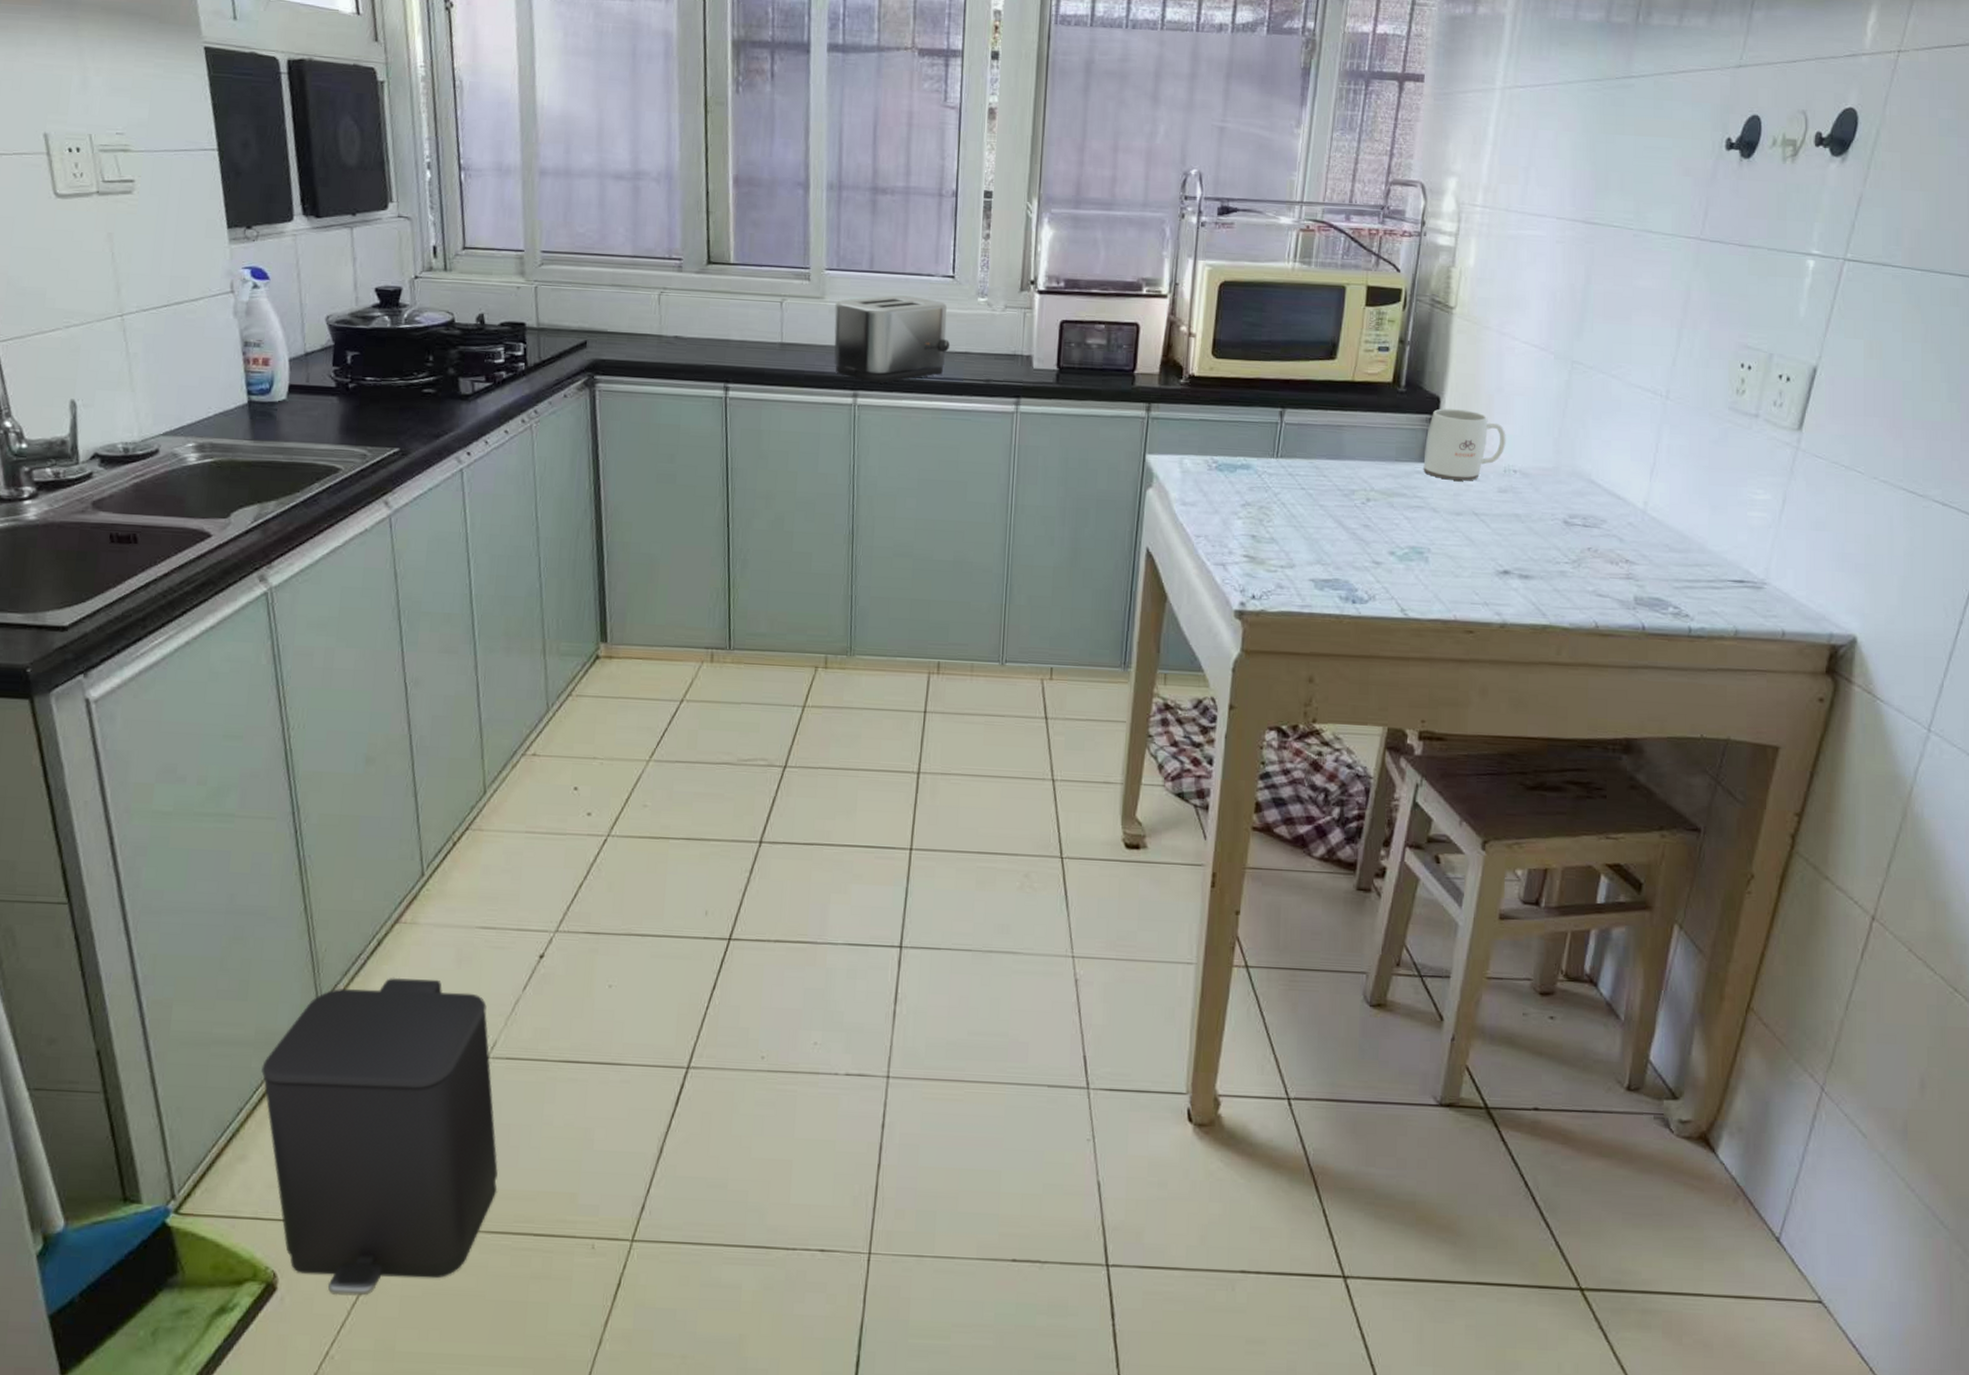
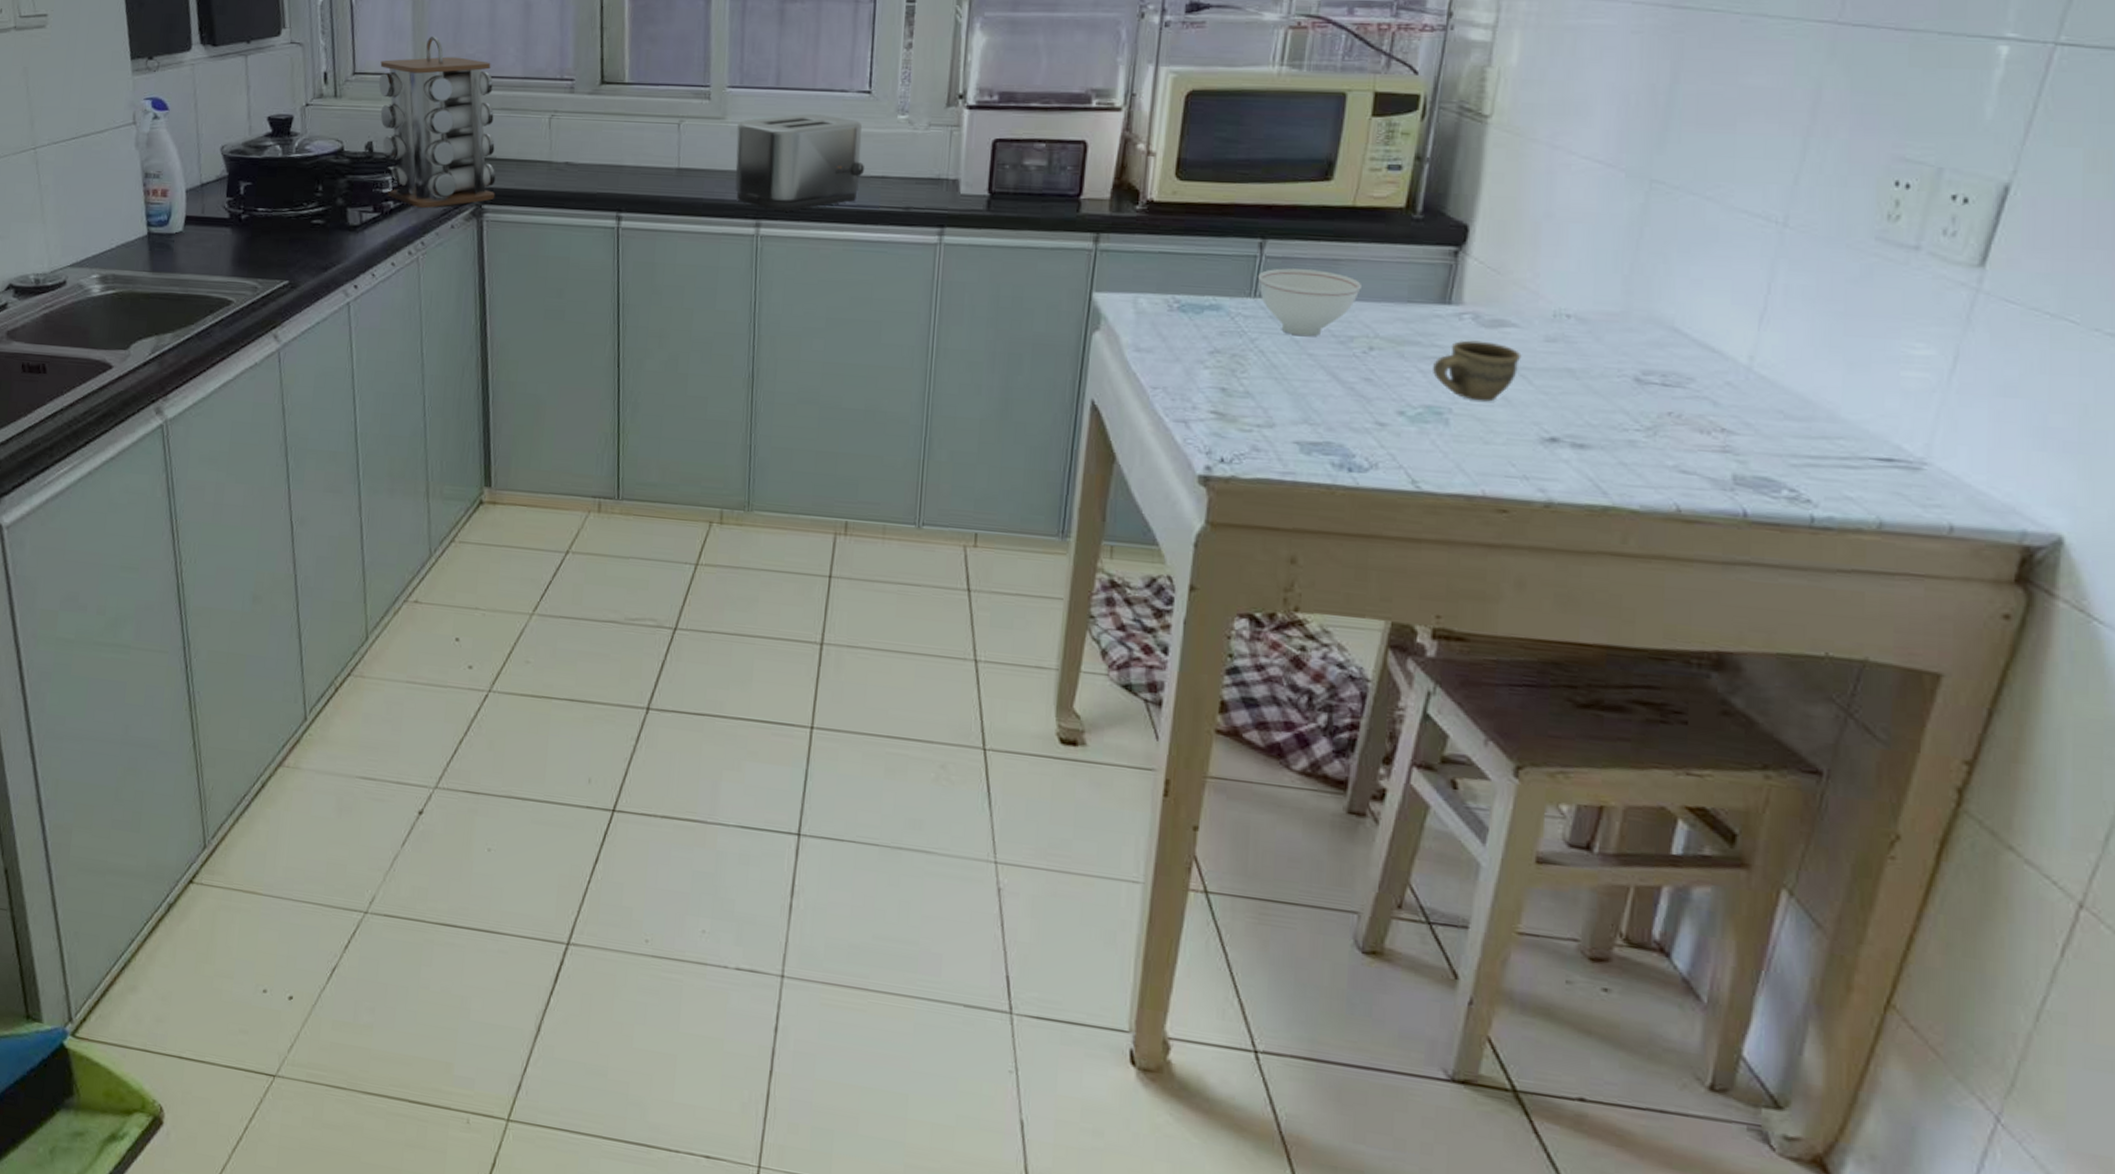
pedal bin: present [261,977,498,1296] -> none [152,821,375,1142]
spice rack: none [489,214,608,378] -> present [378,36,496,208]
bowl: none [1279,433,1361,491] -> present [1257,268,1363,337]
cup: none [1414,491,1481,542] -> present [1432,340,1522,402]
mug: present [1423,408,1506,481] -> none [1444,239,1557,327]

